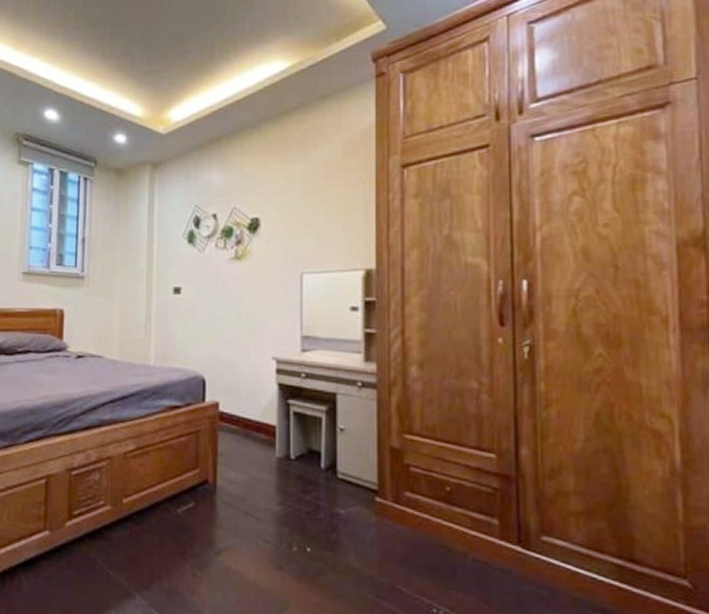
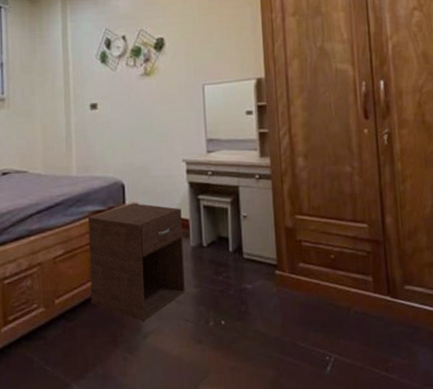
nightstand: none [161,401,268,535] -> present [87,203,185,321]

